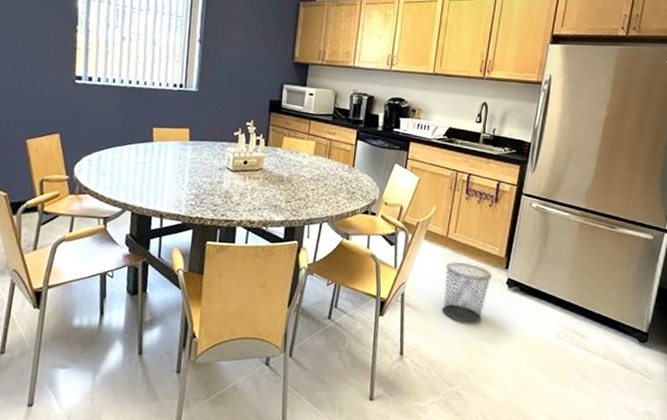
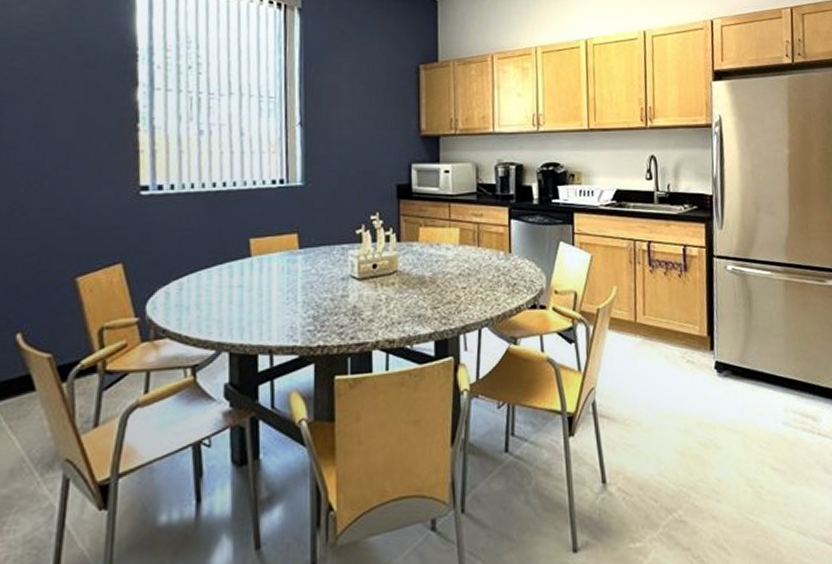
waste bin: present [442,261,492,323] -> none [639,350,697,427]

